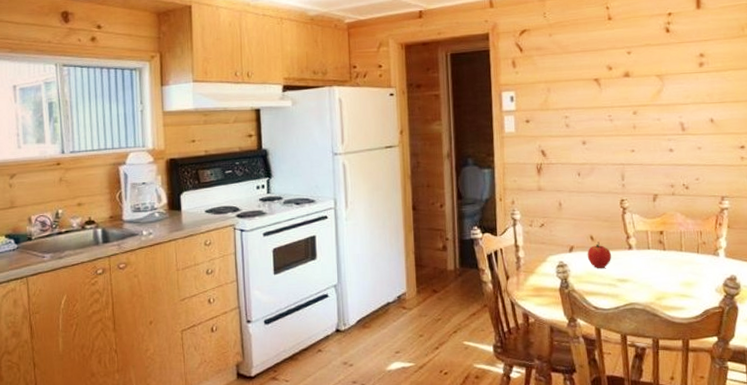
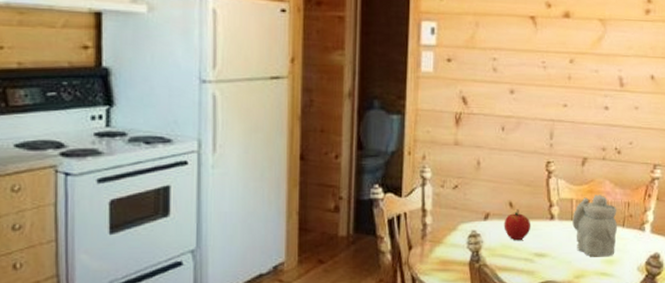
teapot: none [649,226,693,280] -> present [572,195,617,256]

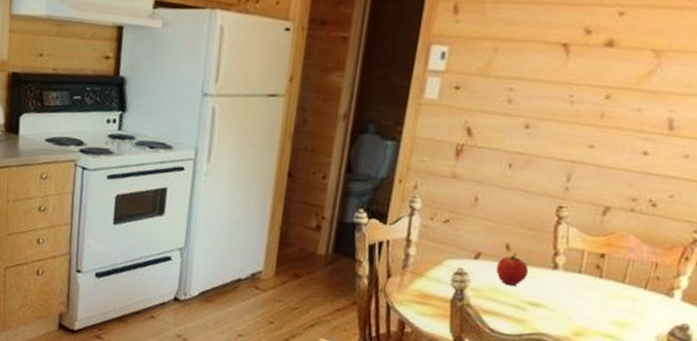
teapot: present [572,195,617,256] -> none [579,249,641,319]

